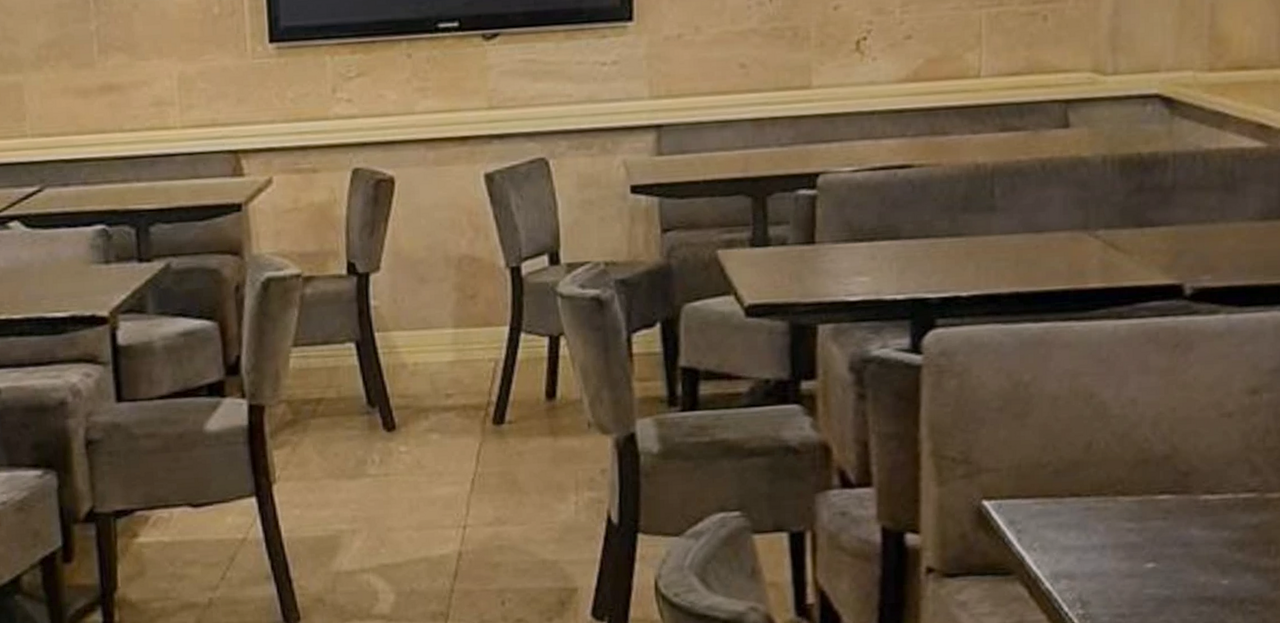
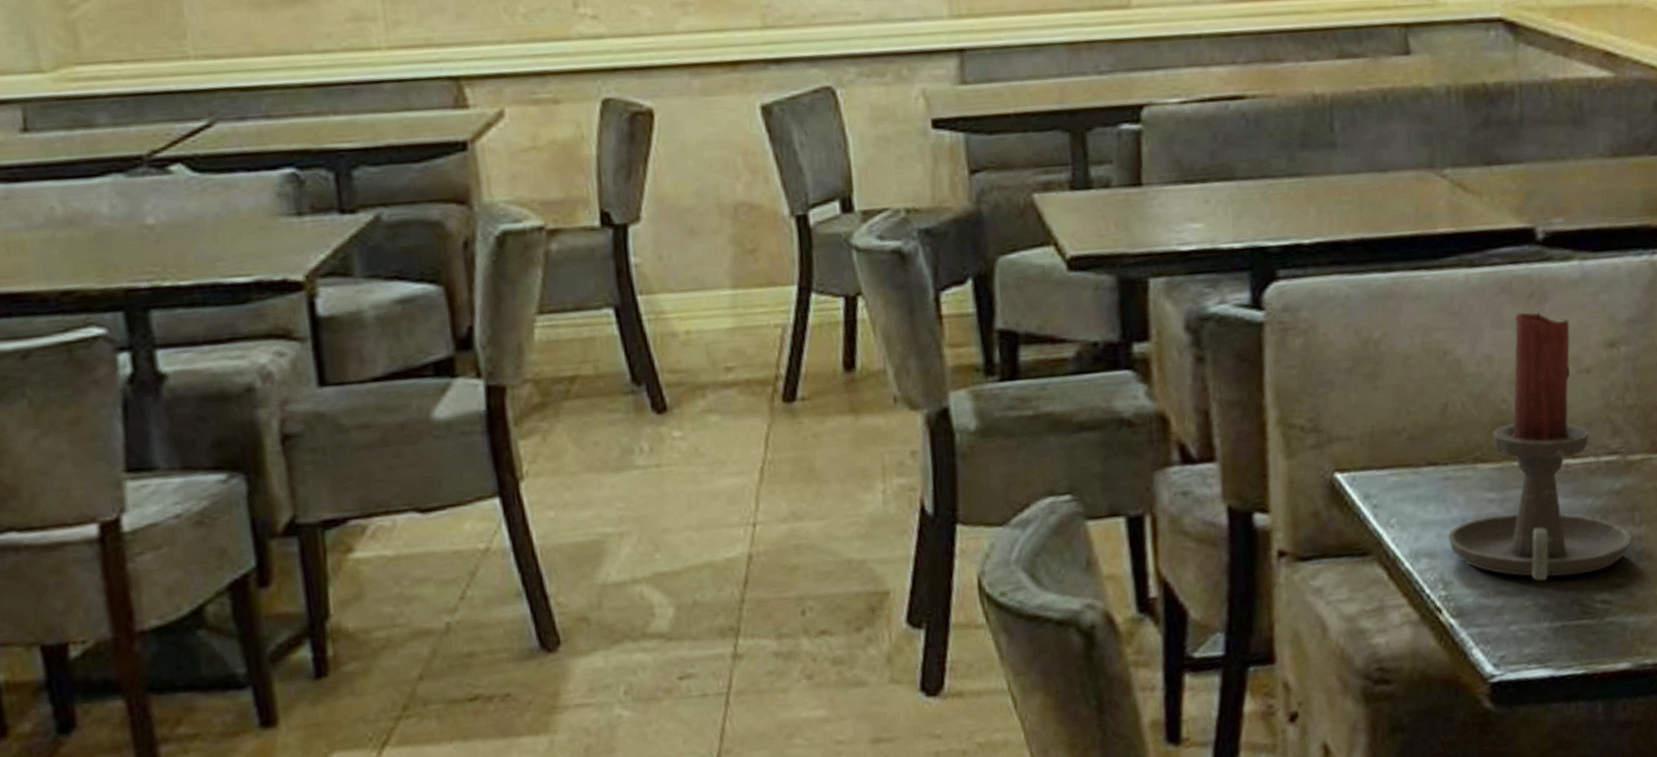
candle holder: none [1087,360,1267,605] -> present [1447,311,1632,582]

